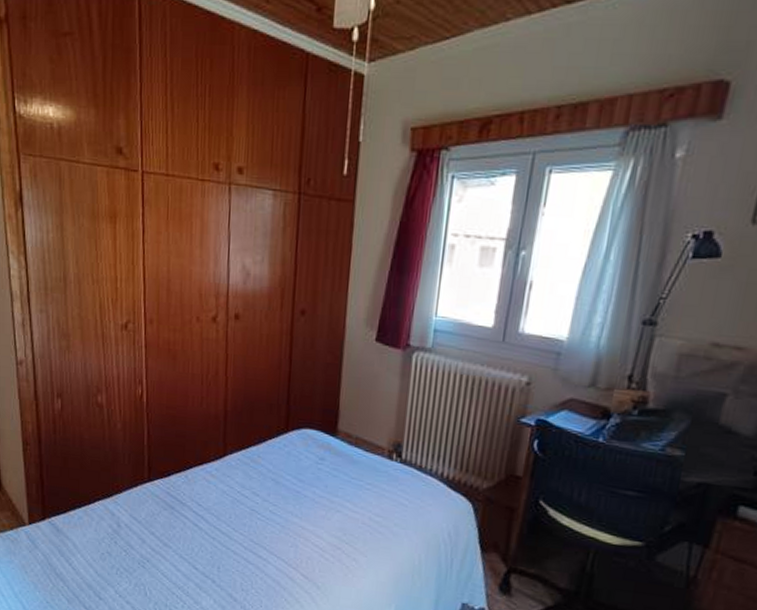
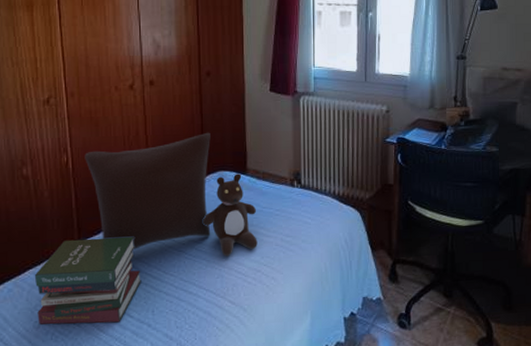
books: none [103,477,210,572] -> present [34,236,141,325]
cushion: none [160,381,299,500] -> present [85,132,211,250]
stuffed animal: none [281,434,344,526] -> present [203,173,258,257]

